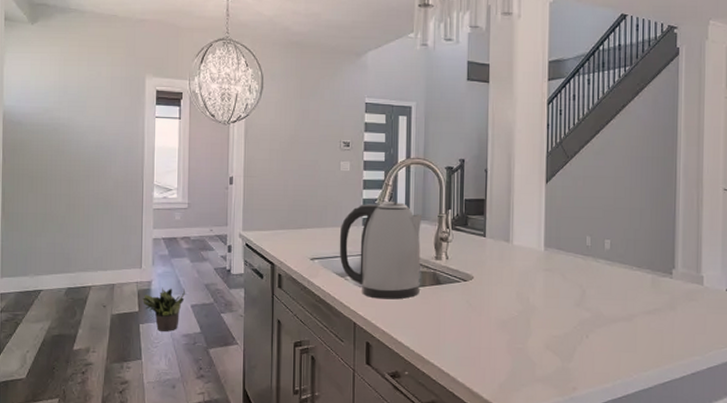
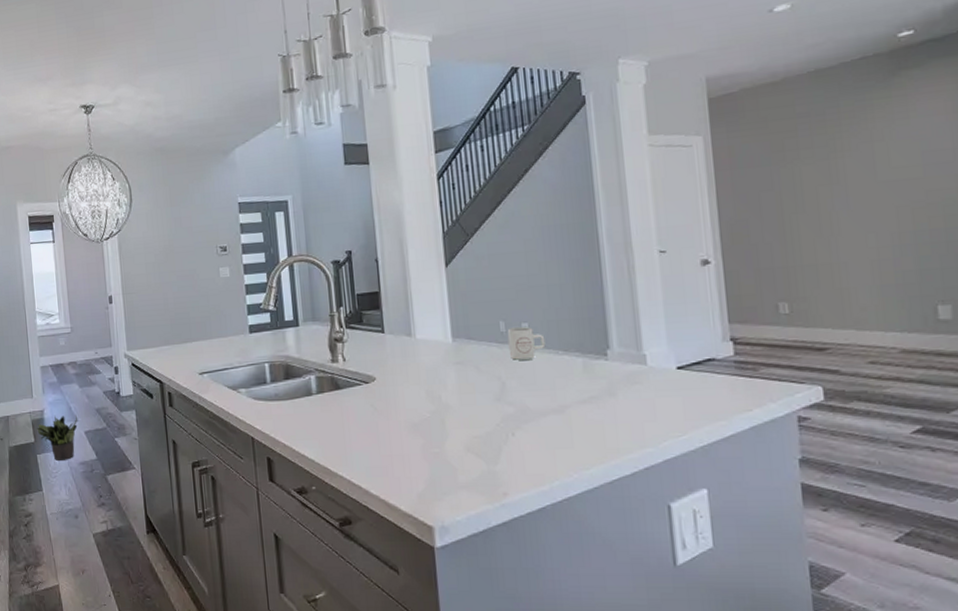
kettle: present [339,201,423,299] -> none [226,303,318,410]
mug: none [591,243,623,272] -> present [507,327,546,360]

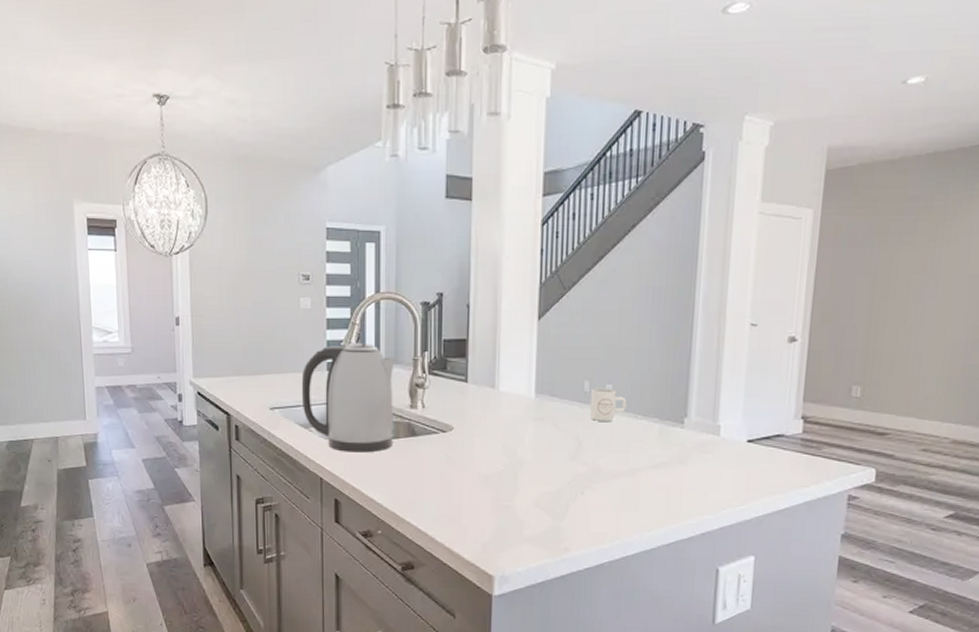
potted plant: present [37,415,78,460] -> none [89,439,136,487]
kettle: none [226,303,318,410] -> present [301,342,395,453]

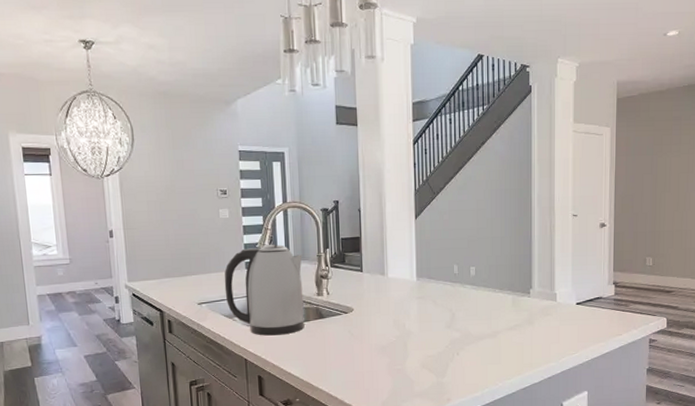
mug: present [589,388,627,421] -> none [459,270,487,296]

